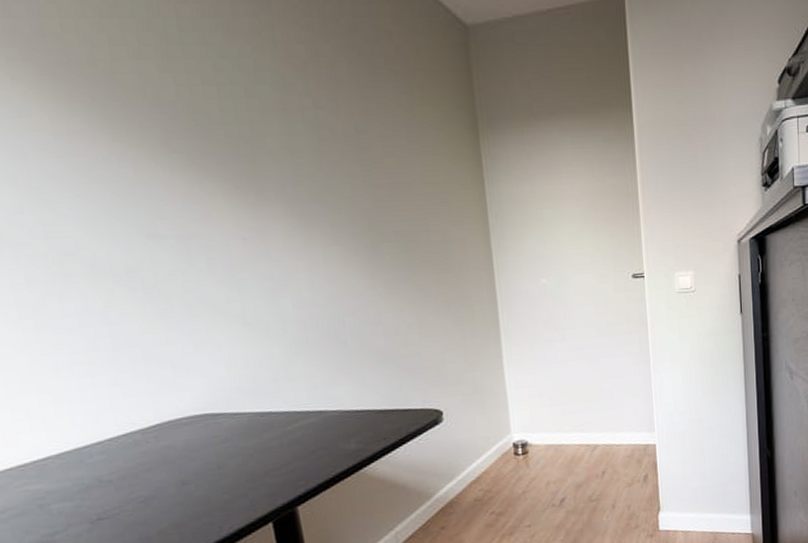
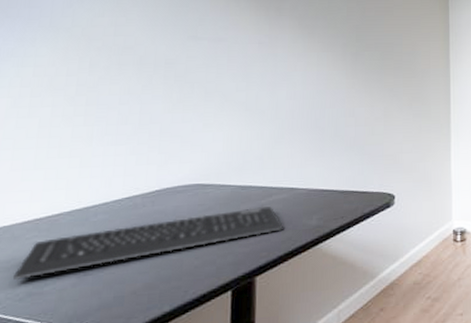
keyboard: none [14,433,318,531] -> present [14,206,283,281]

